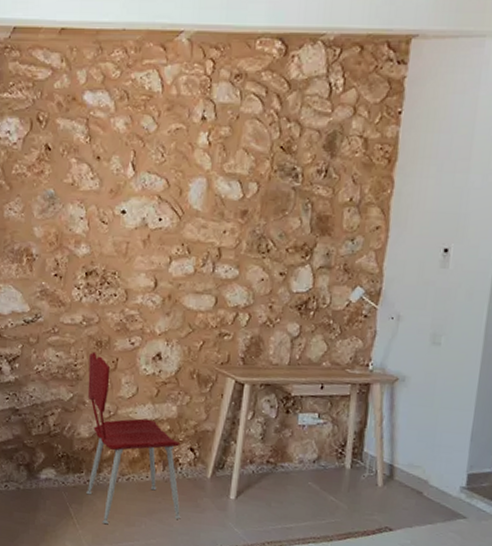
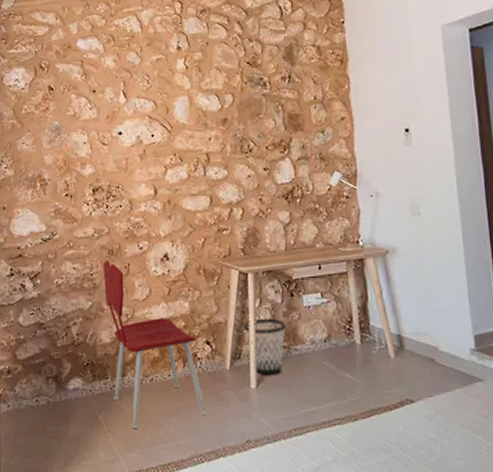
wastebasket: none [232,432,276,489] -> present [244,319,286,375]

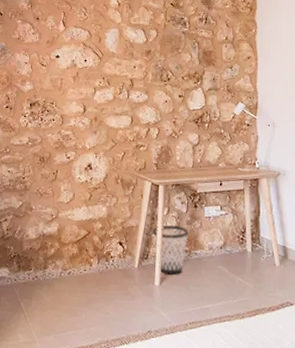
chair: present [103,260,207,429] -> none [34,166,115,316]

